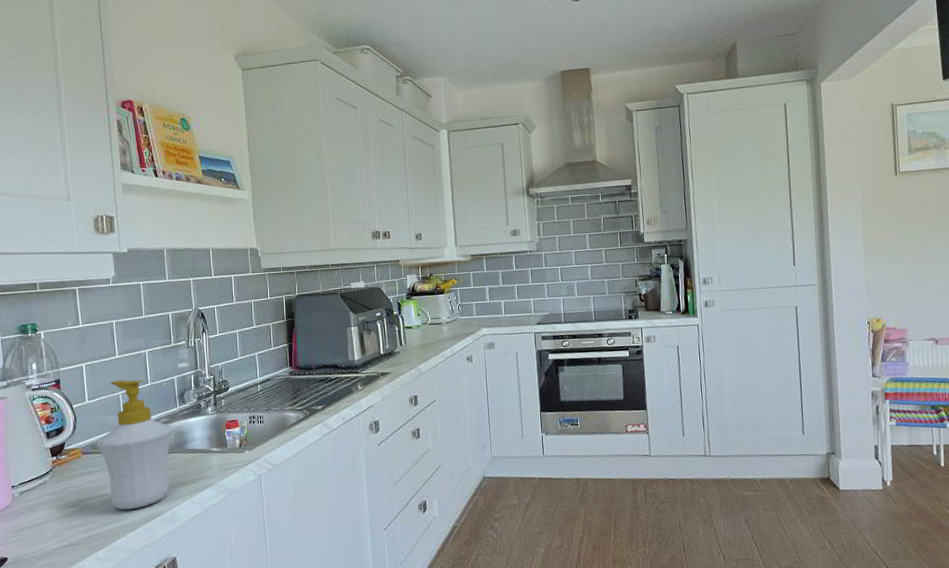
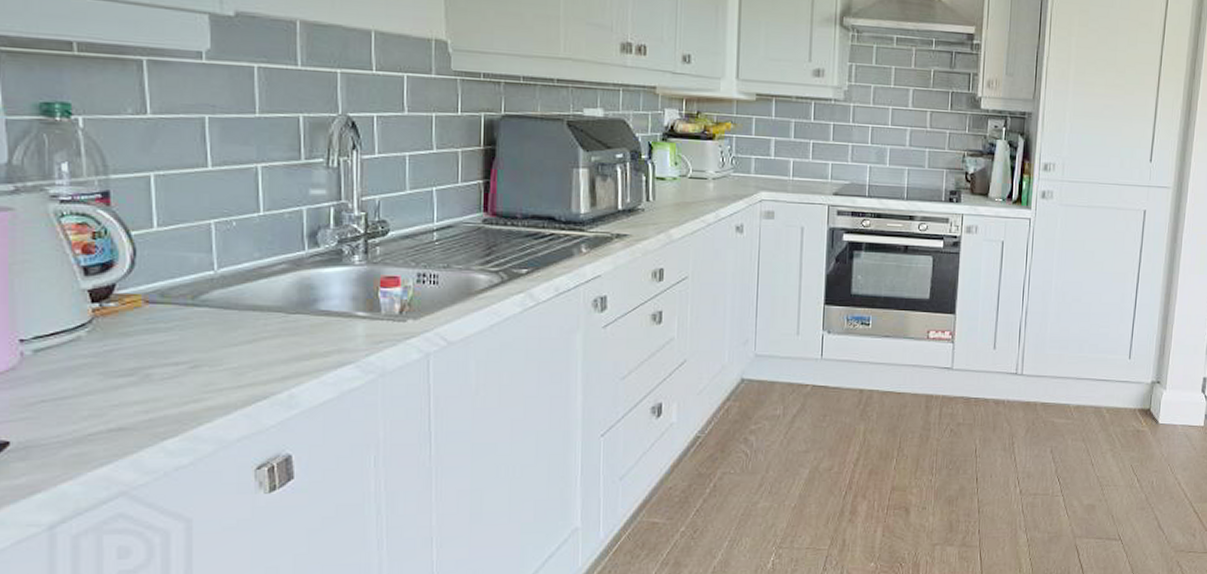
soap bottle: present [97,379,174,510] -> none [170,202,298,387]

